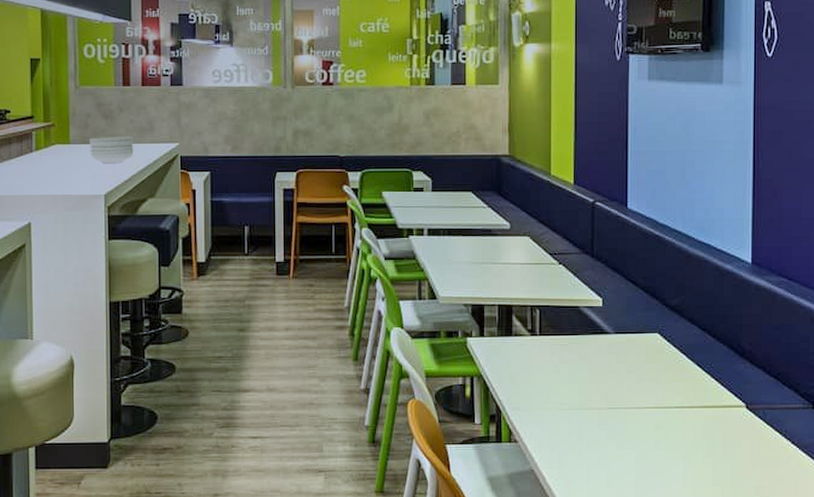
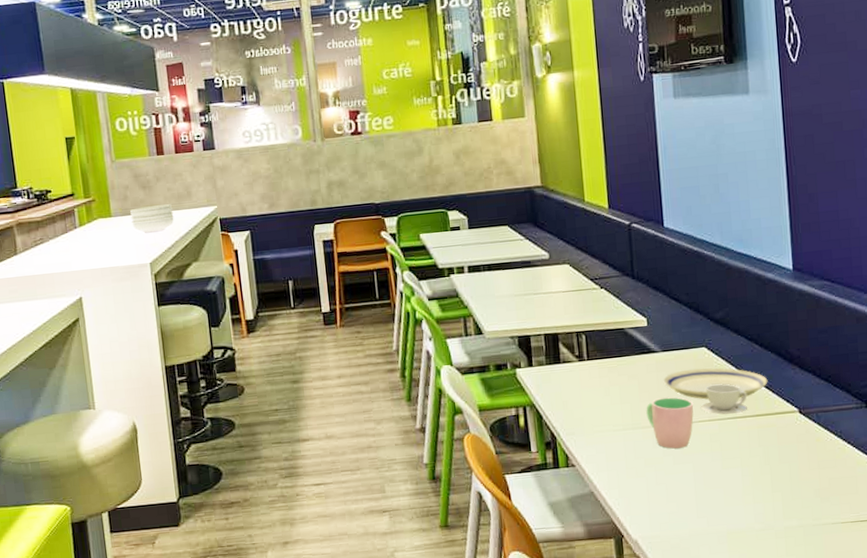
cup: none [594,380,642,433] -> present [646,397,694,449]
plate: none [614,354,718,388] -> present [664,368,768,400]
teacup: none [648,371,696,404] -> present [700,383,747,415]

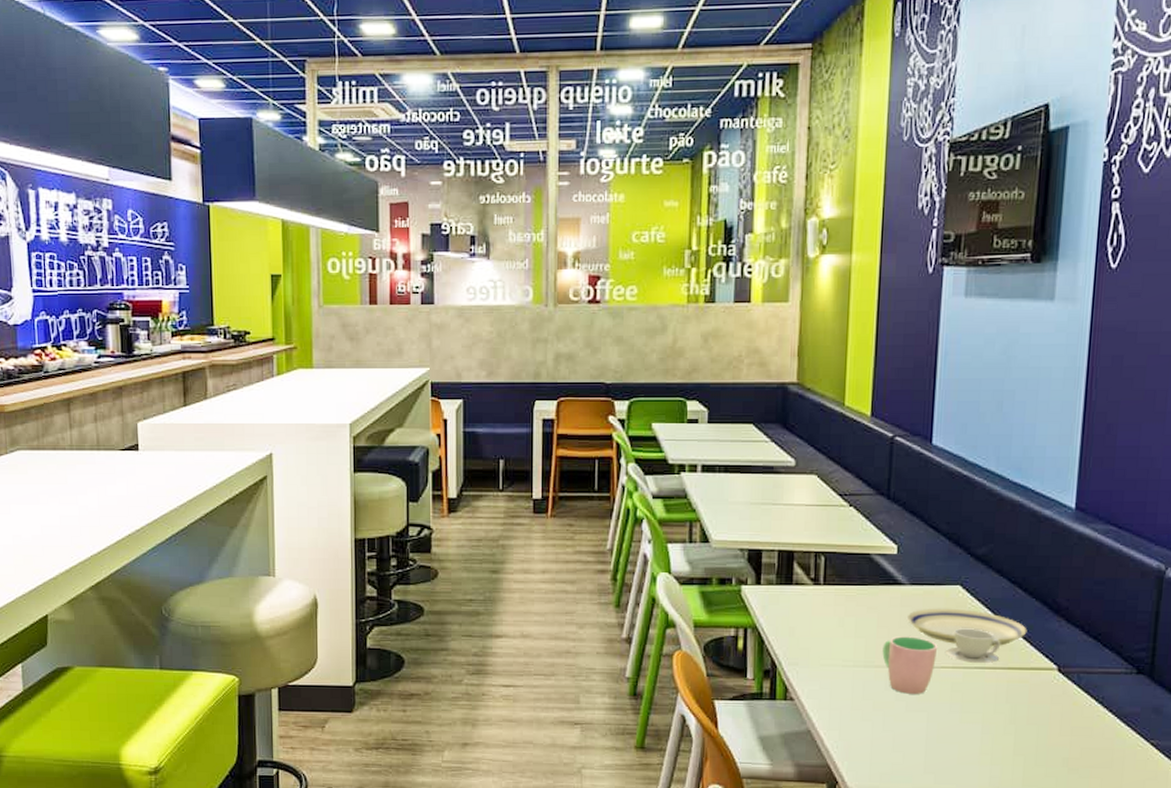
bowl: present [129,204,174,233] -> none [333,361,381,390]

